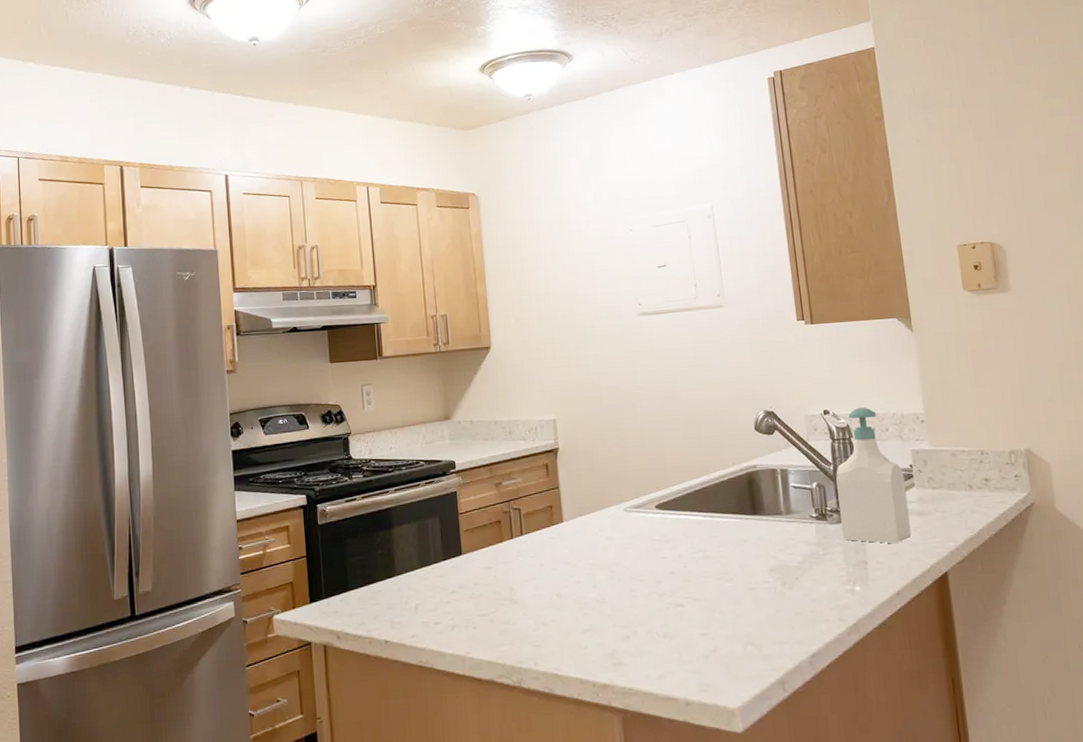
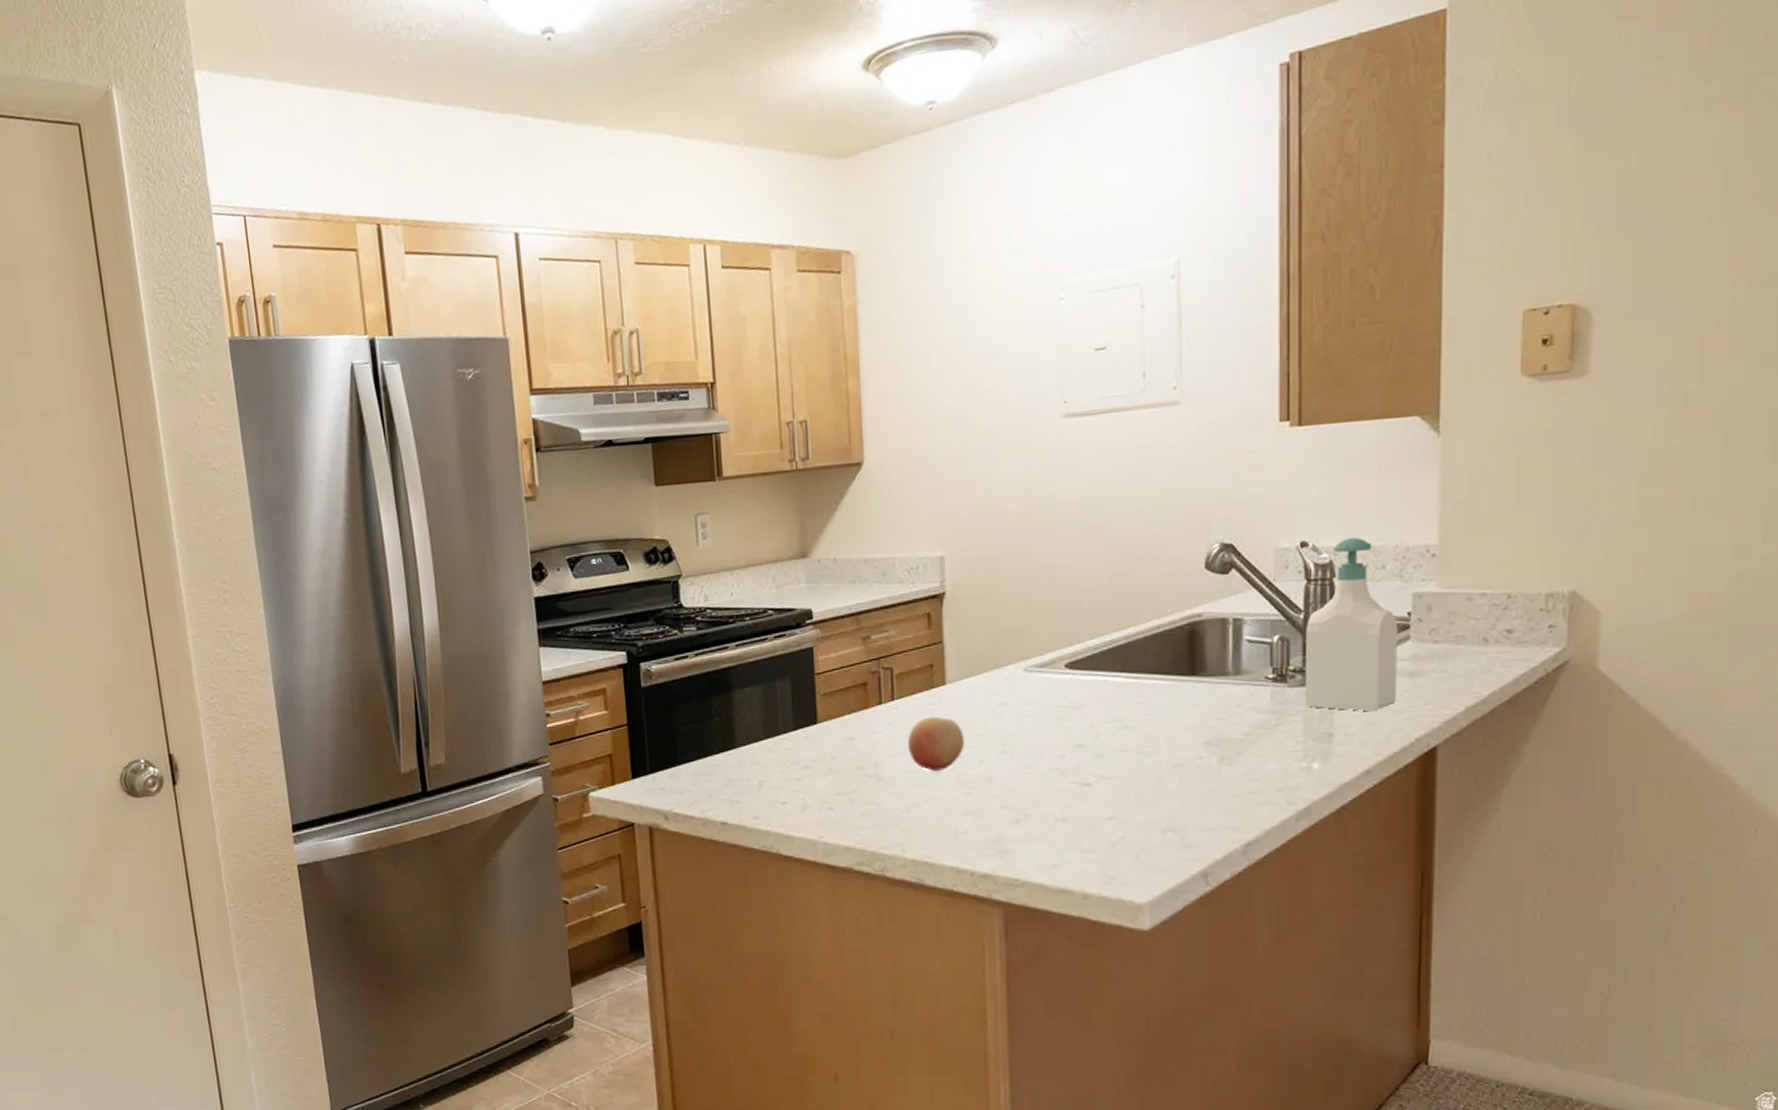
fruit: none [535,548,581,595] -> present [907,716,964,771]

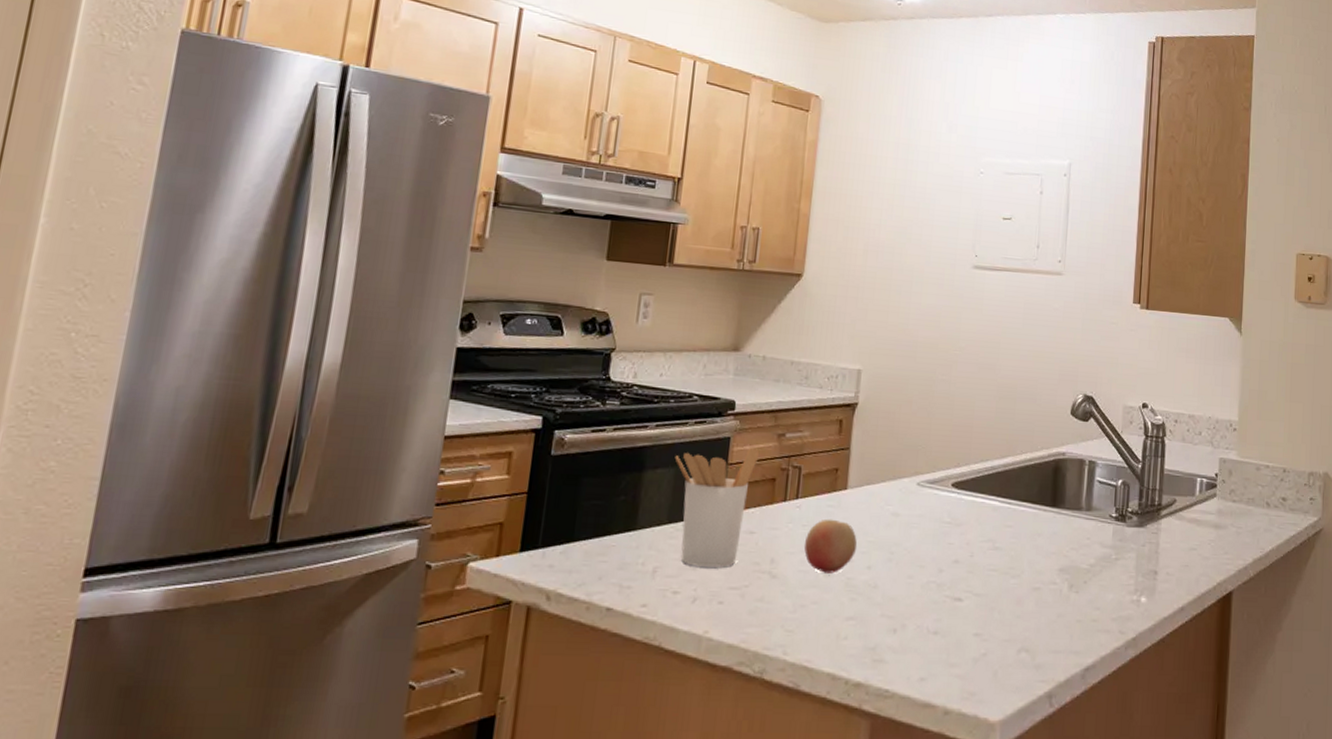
utensil holder: none [760,654,847,777] -> present [674,447,760,567]
soap bottle: present [1304,537,1398,712] -> none [1138,405,1208,556]

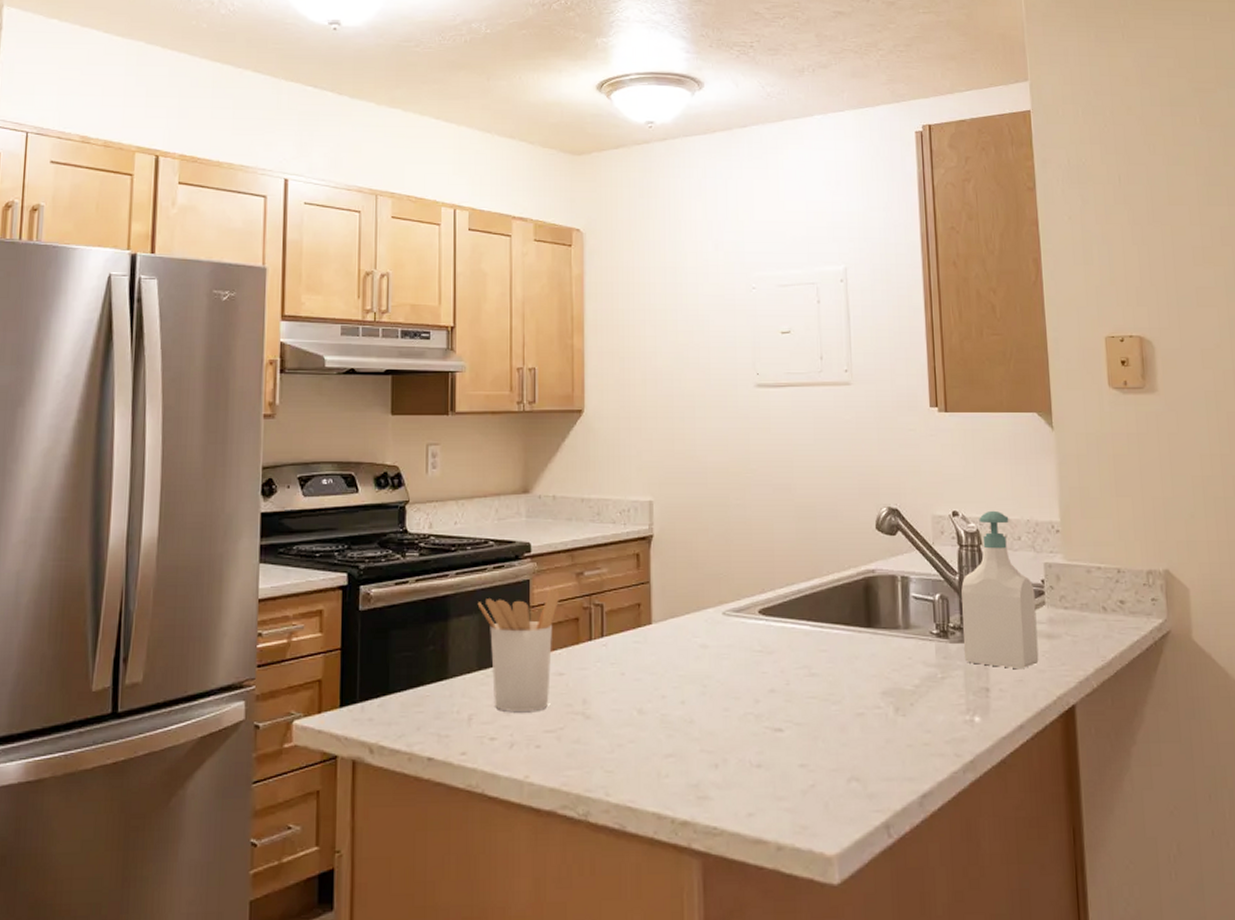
fruit: present [804,519,857,573] -> none [614,655,667,711]
soap bottle: none [1138,405,1208,556] -> present [961,510,1039,670]

